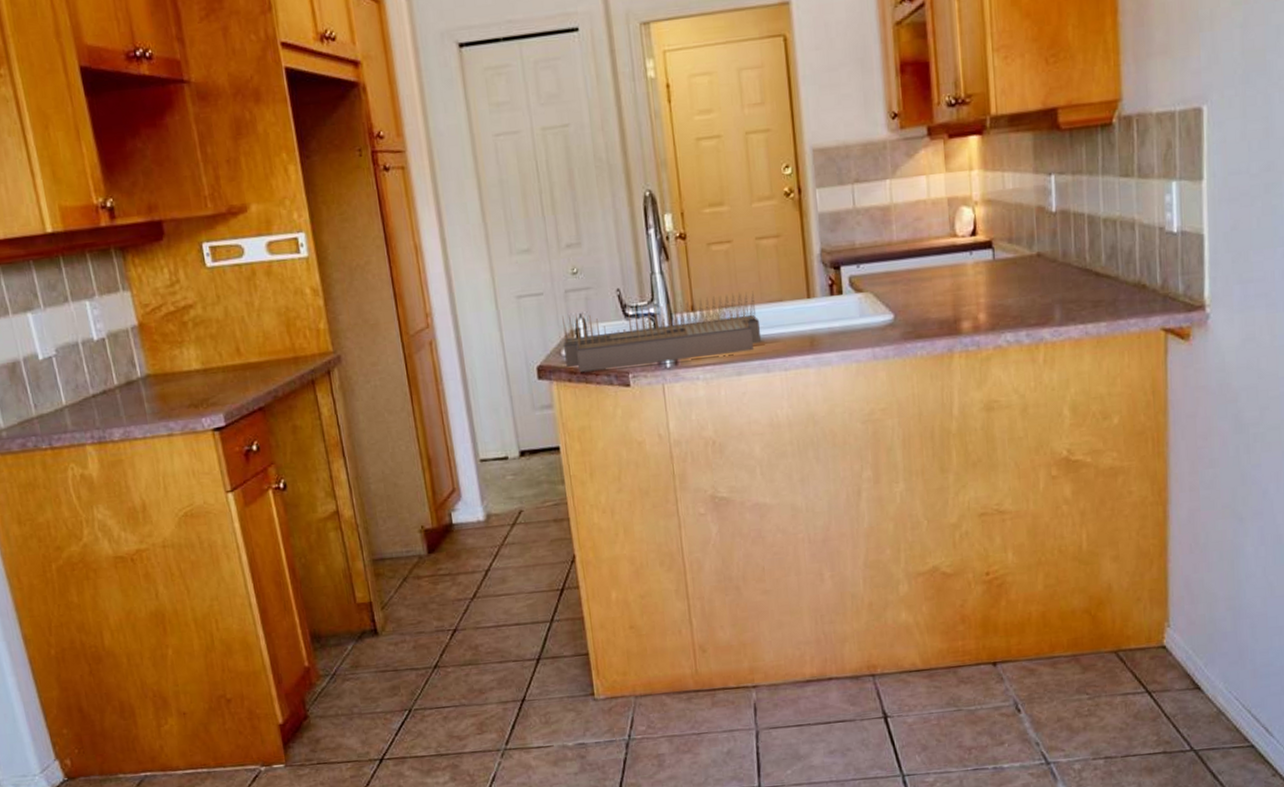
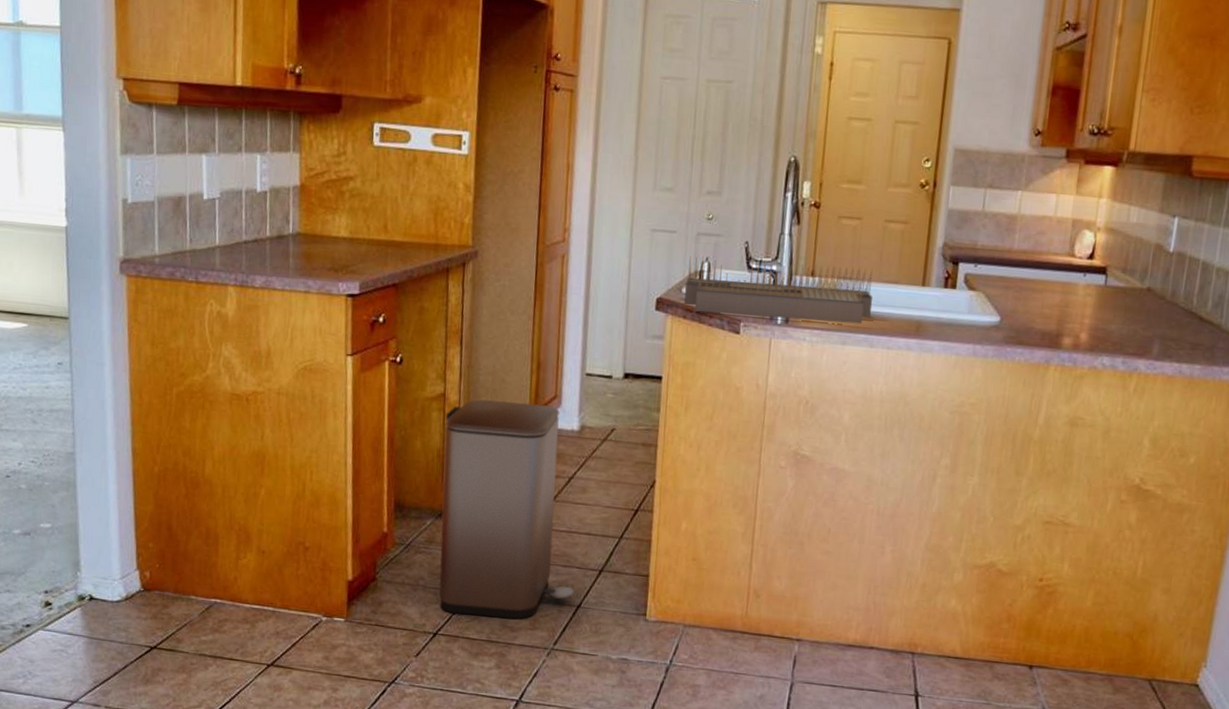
pedal bin: none [343,500,516,735] -> present [439,399,574,620]

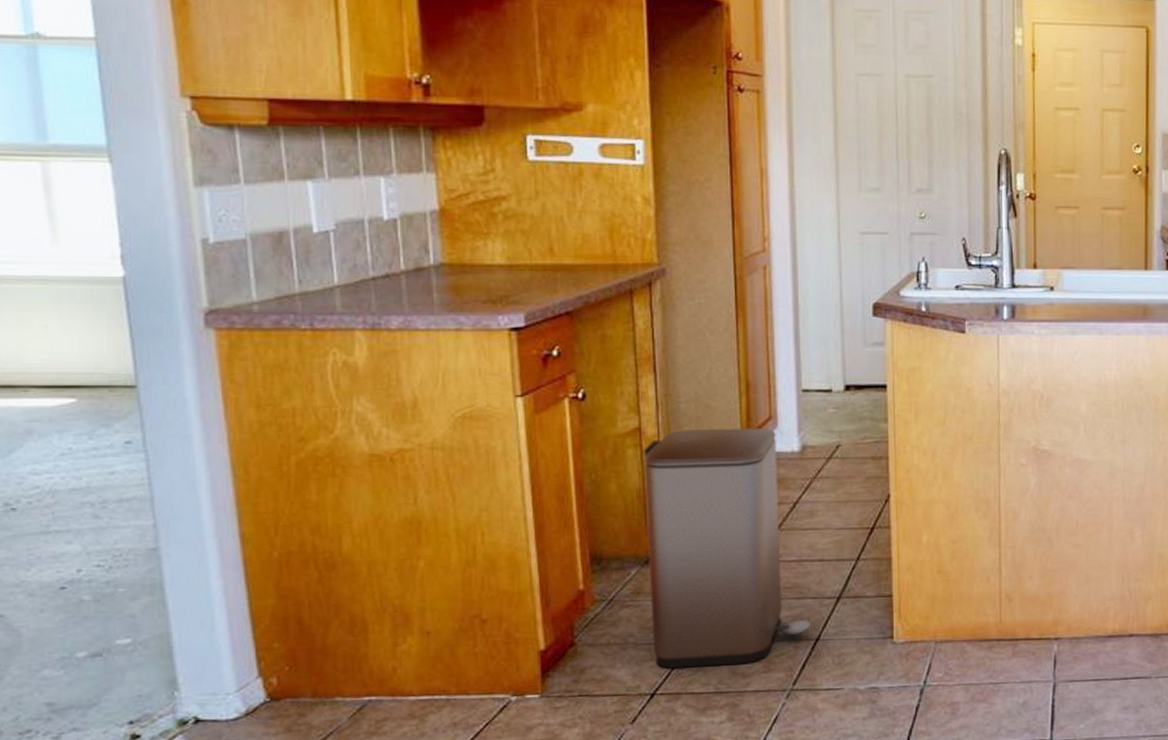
dish rack: present [684,255,873,324] -> none [902,256,1098,314]

